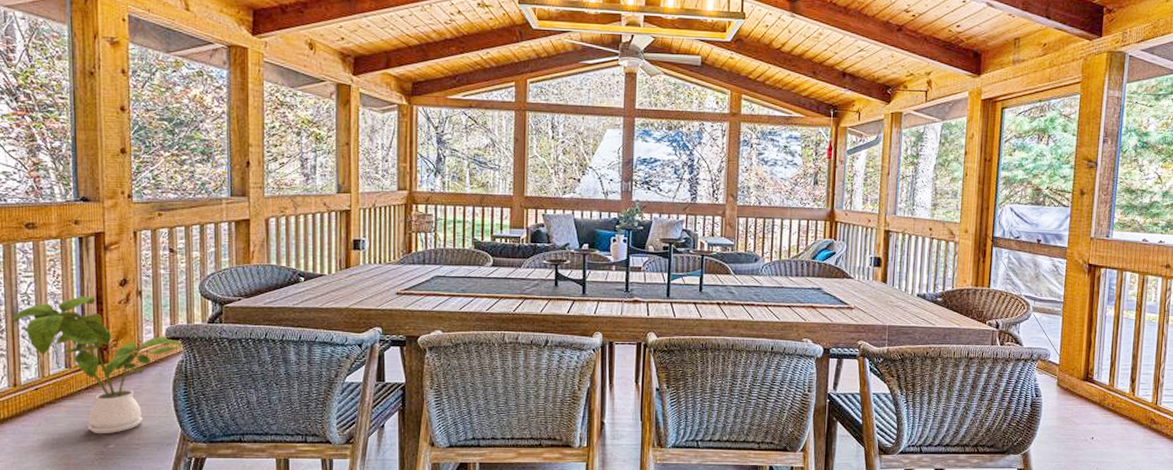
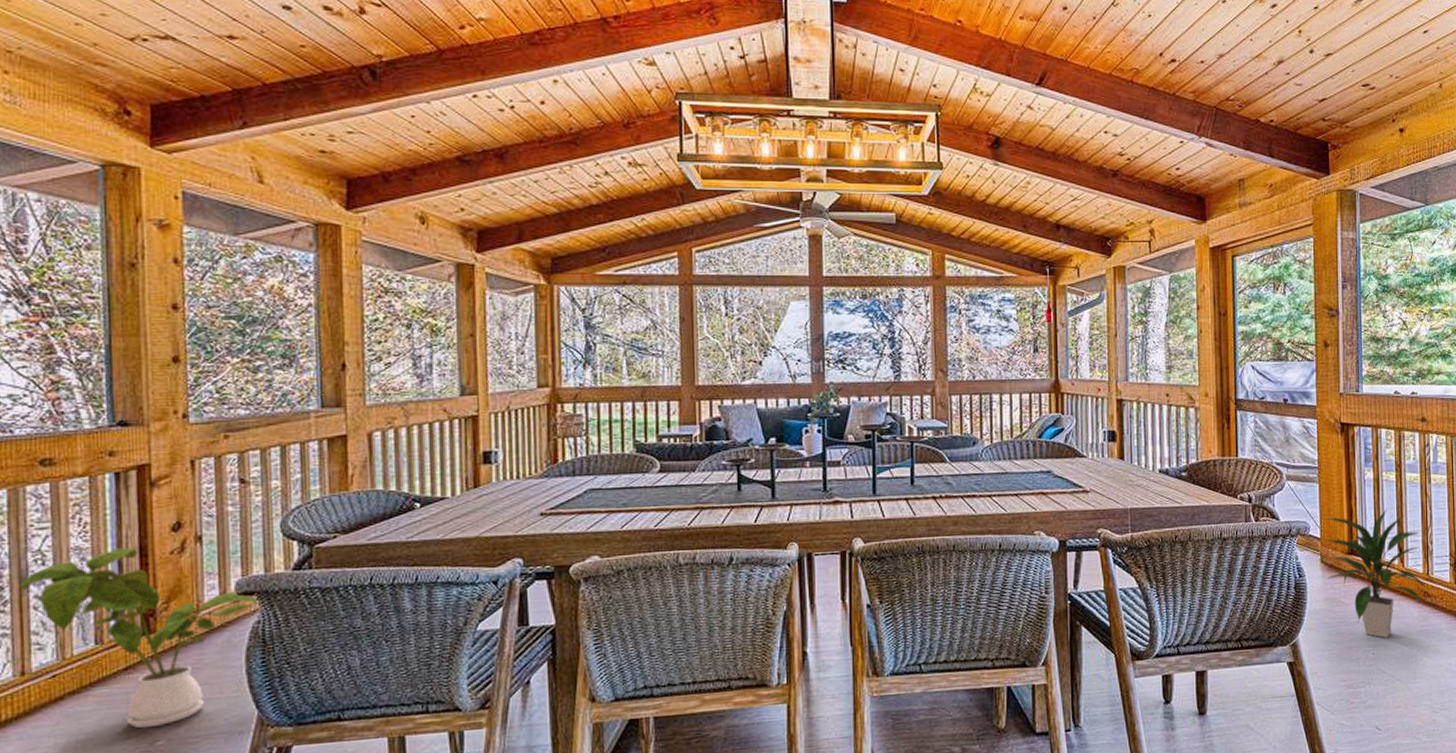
indoor plant: none [1059,343,1156,456] -> present [1321,509,1429,638]

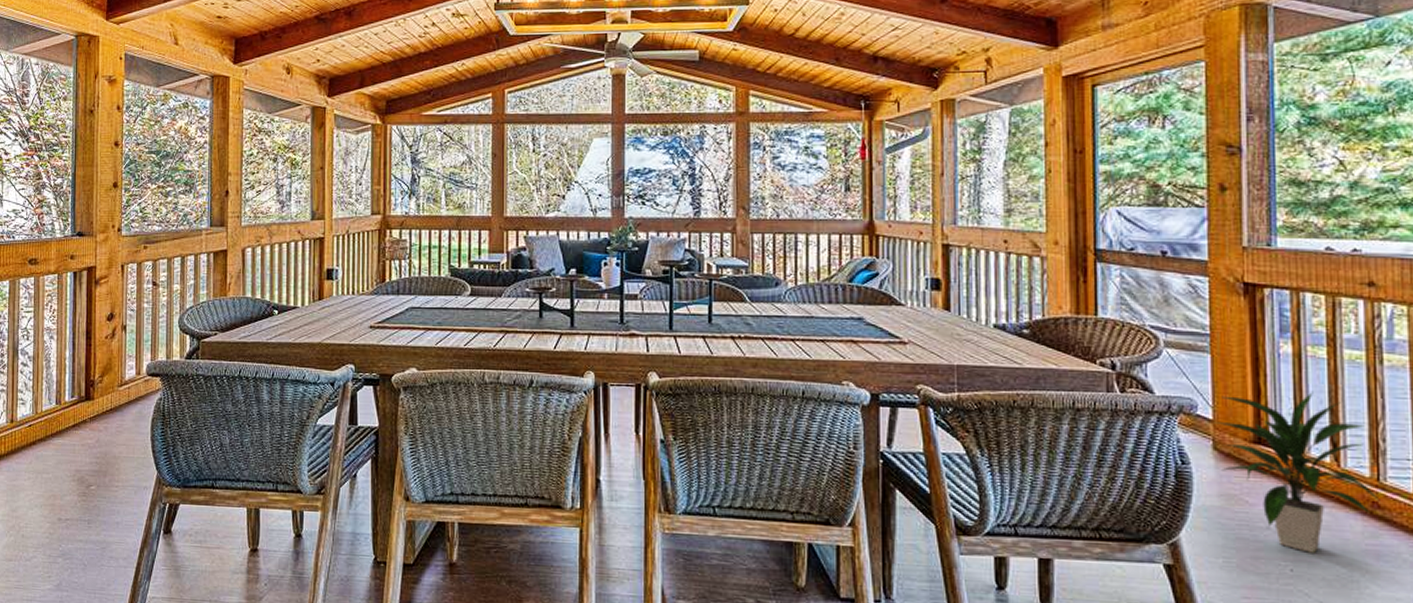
house plant: present [19,548,260,729] -> none [13,331,162,475]

